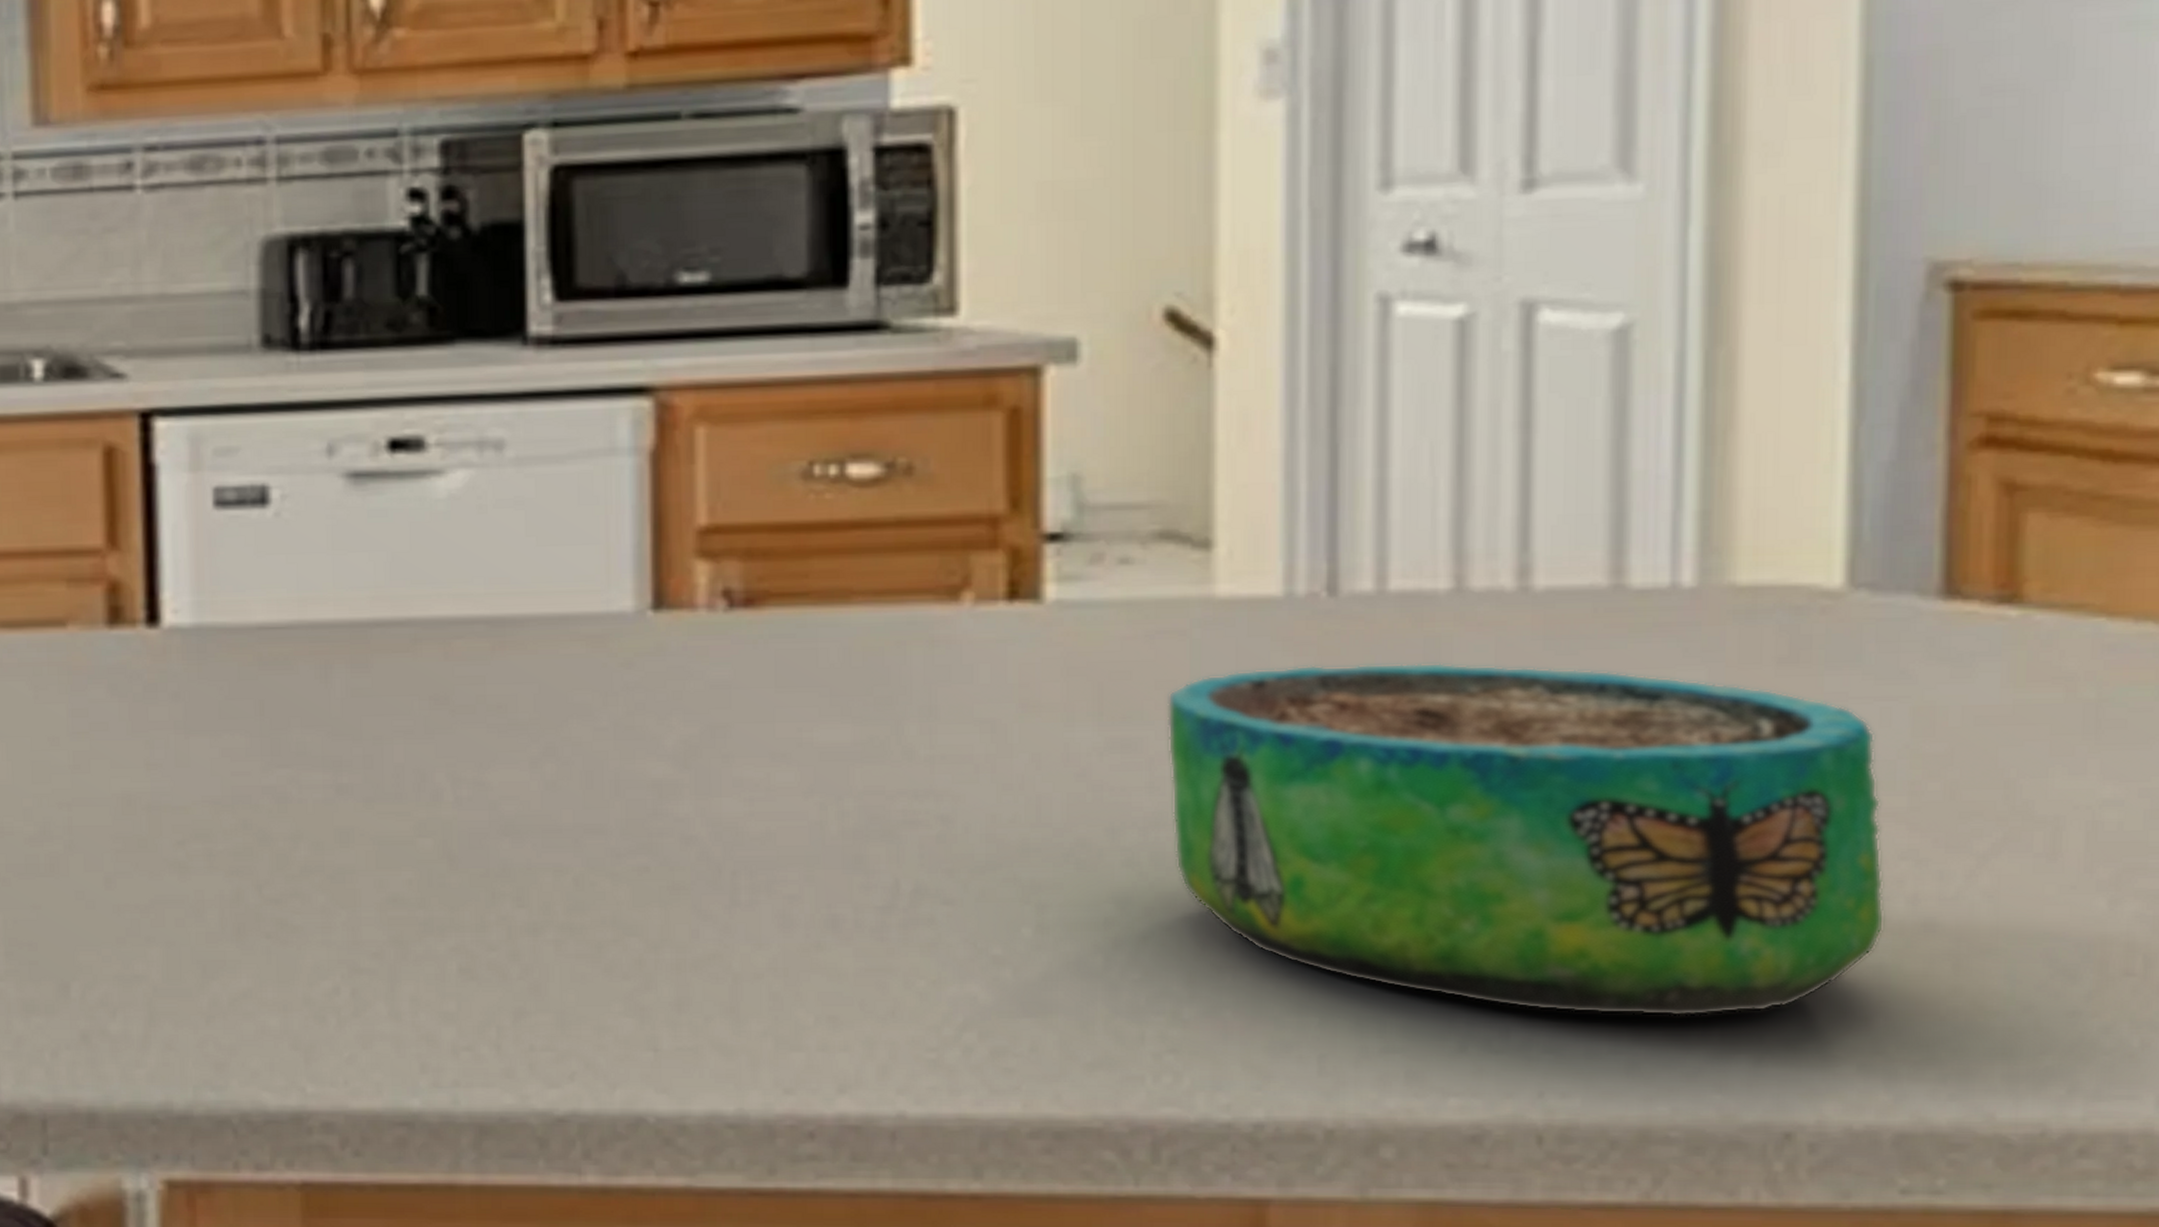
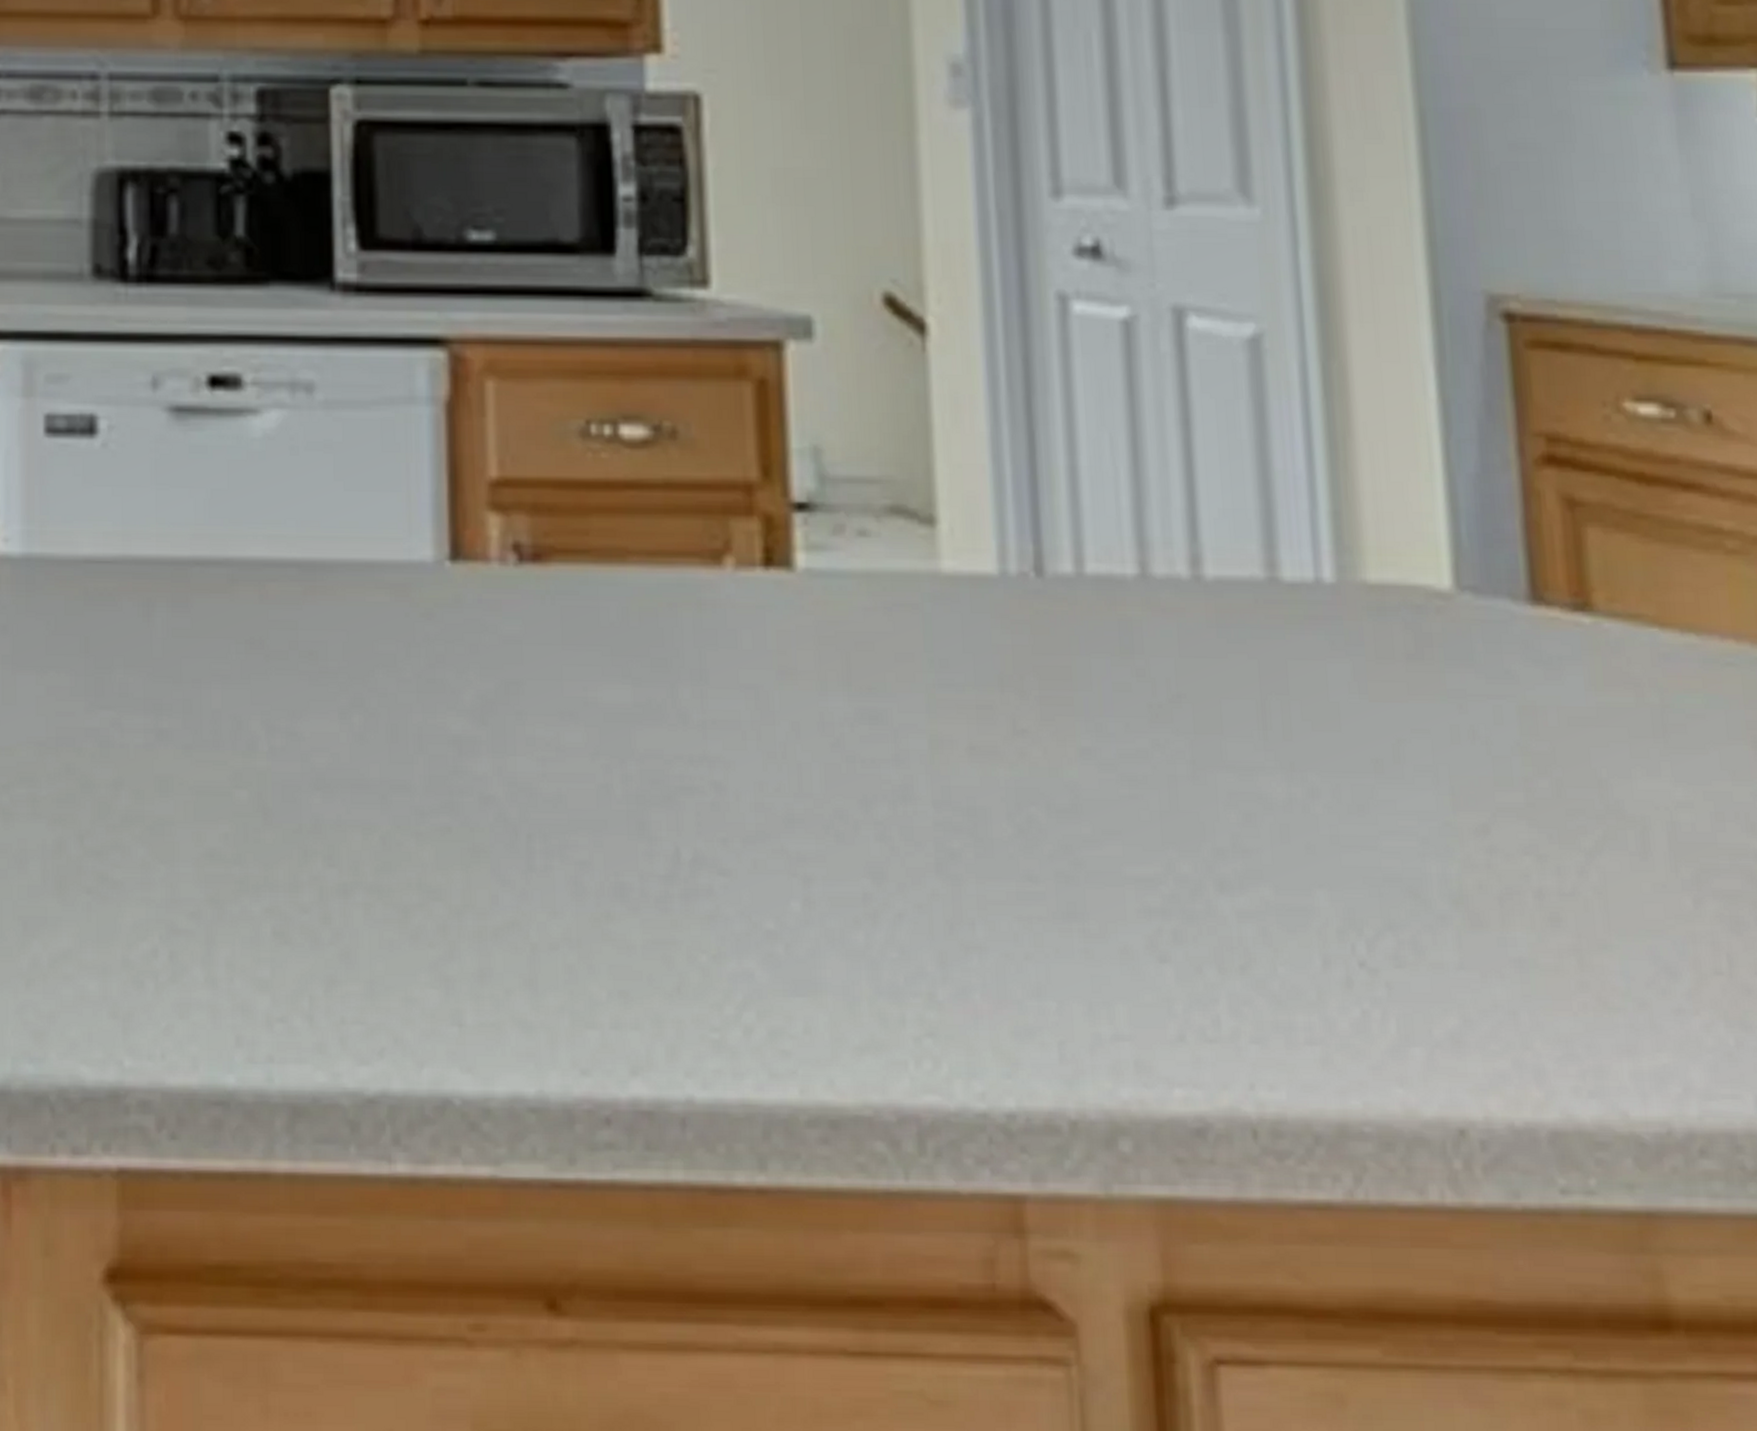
decorative bowl: present [1167,662,1885,1017] -> none [906,643,1519,1008]

